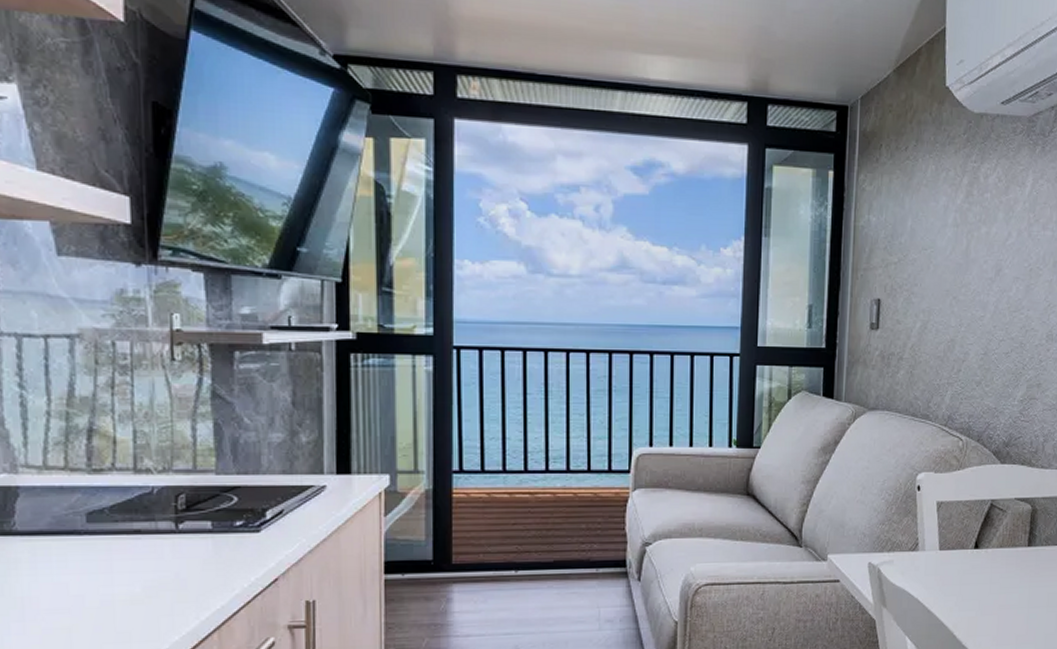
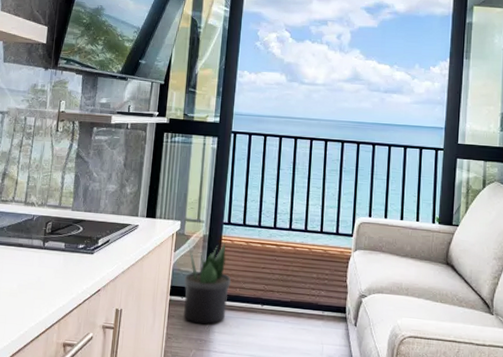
planter: none [403,497,470,605] -> present [183,242,231,325]

